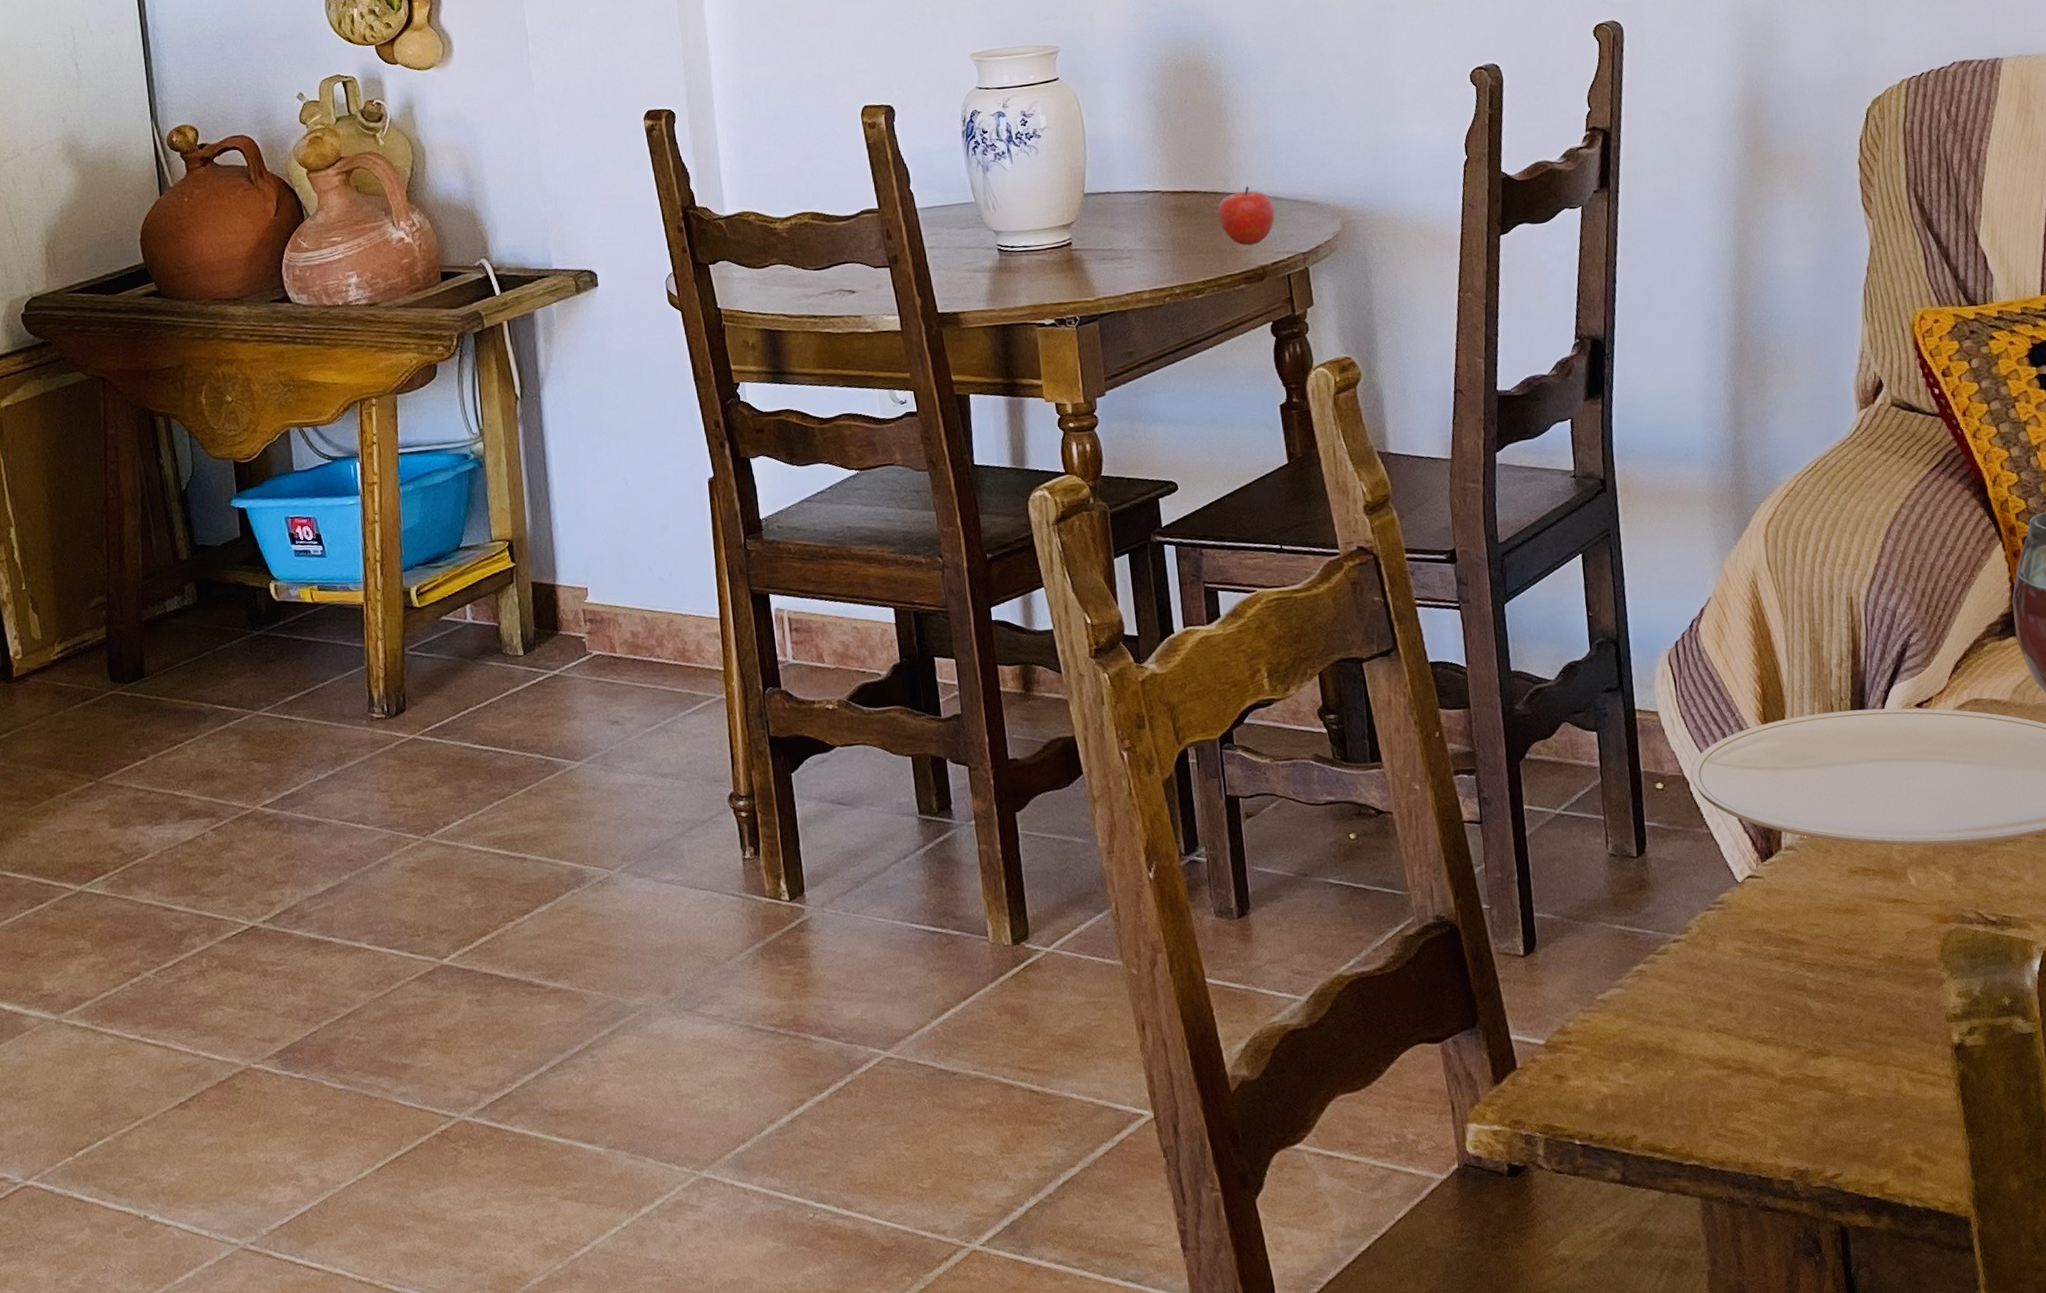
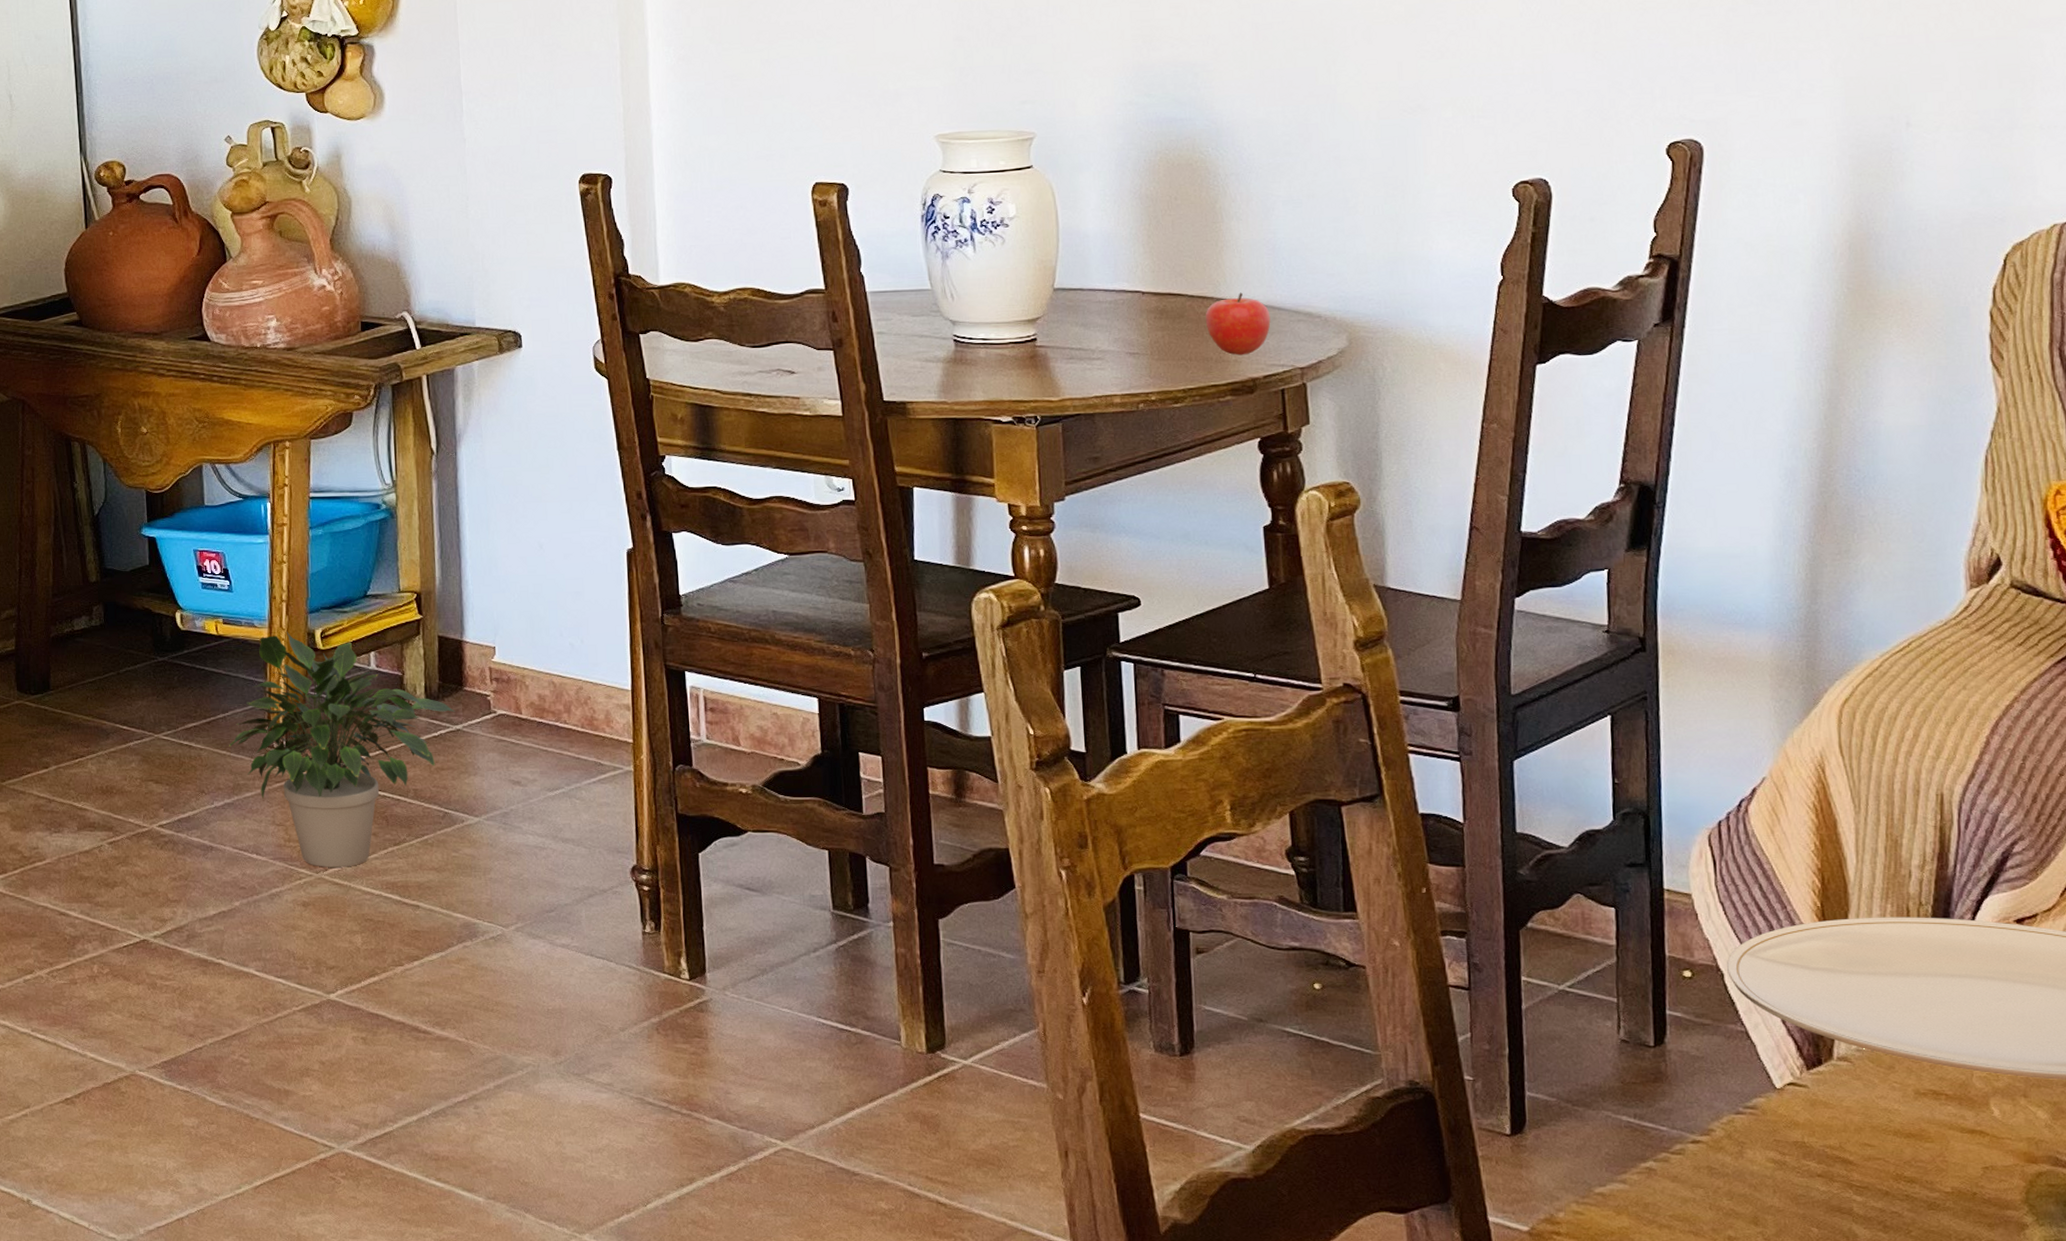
potted plant: none [329,592,552,830] -> present [228,632,456,868]

